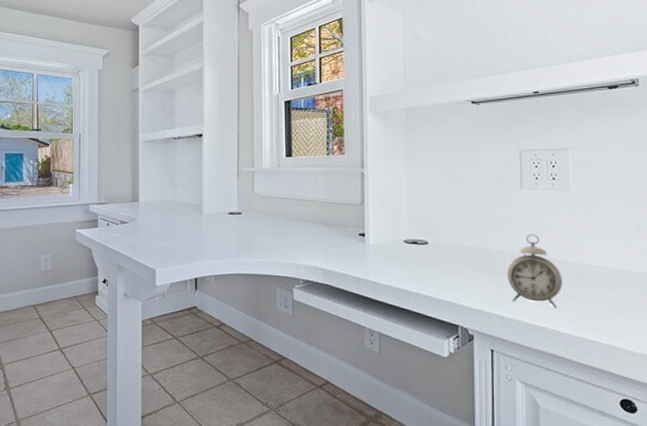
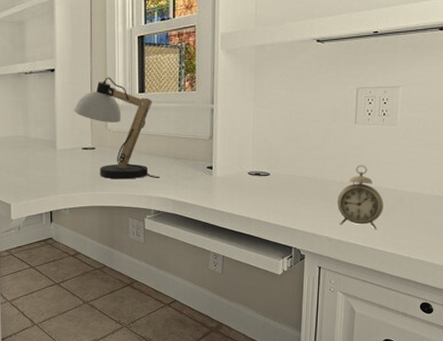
desk lamp: none [221,141,309,246] -> present [74,77,160,180]

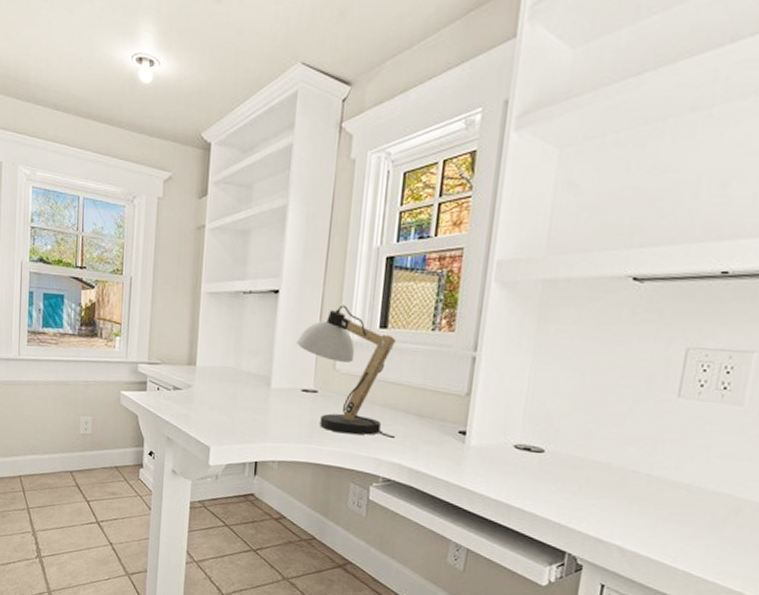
alarm clock: present [336,165,384,230] -> none [637,454,711,547]

